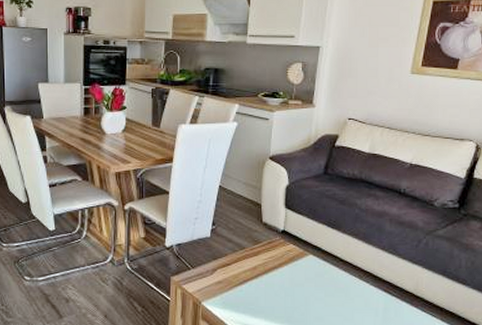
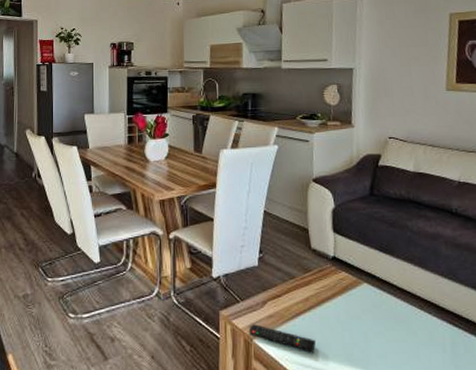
remote control: none [198,289,260,315] -> present [249,324,316,353]

